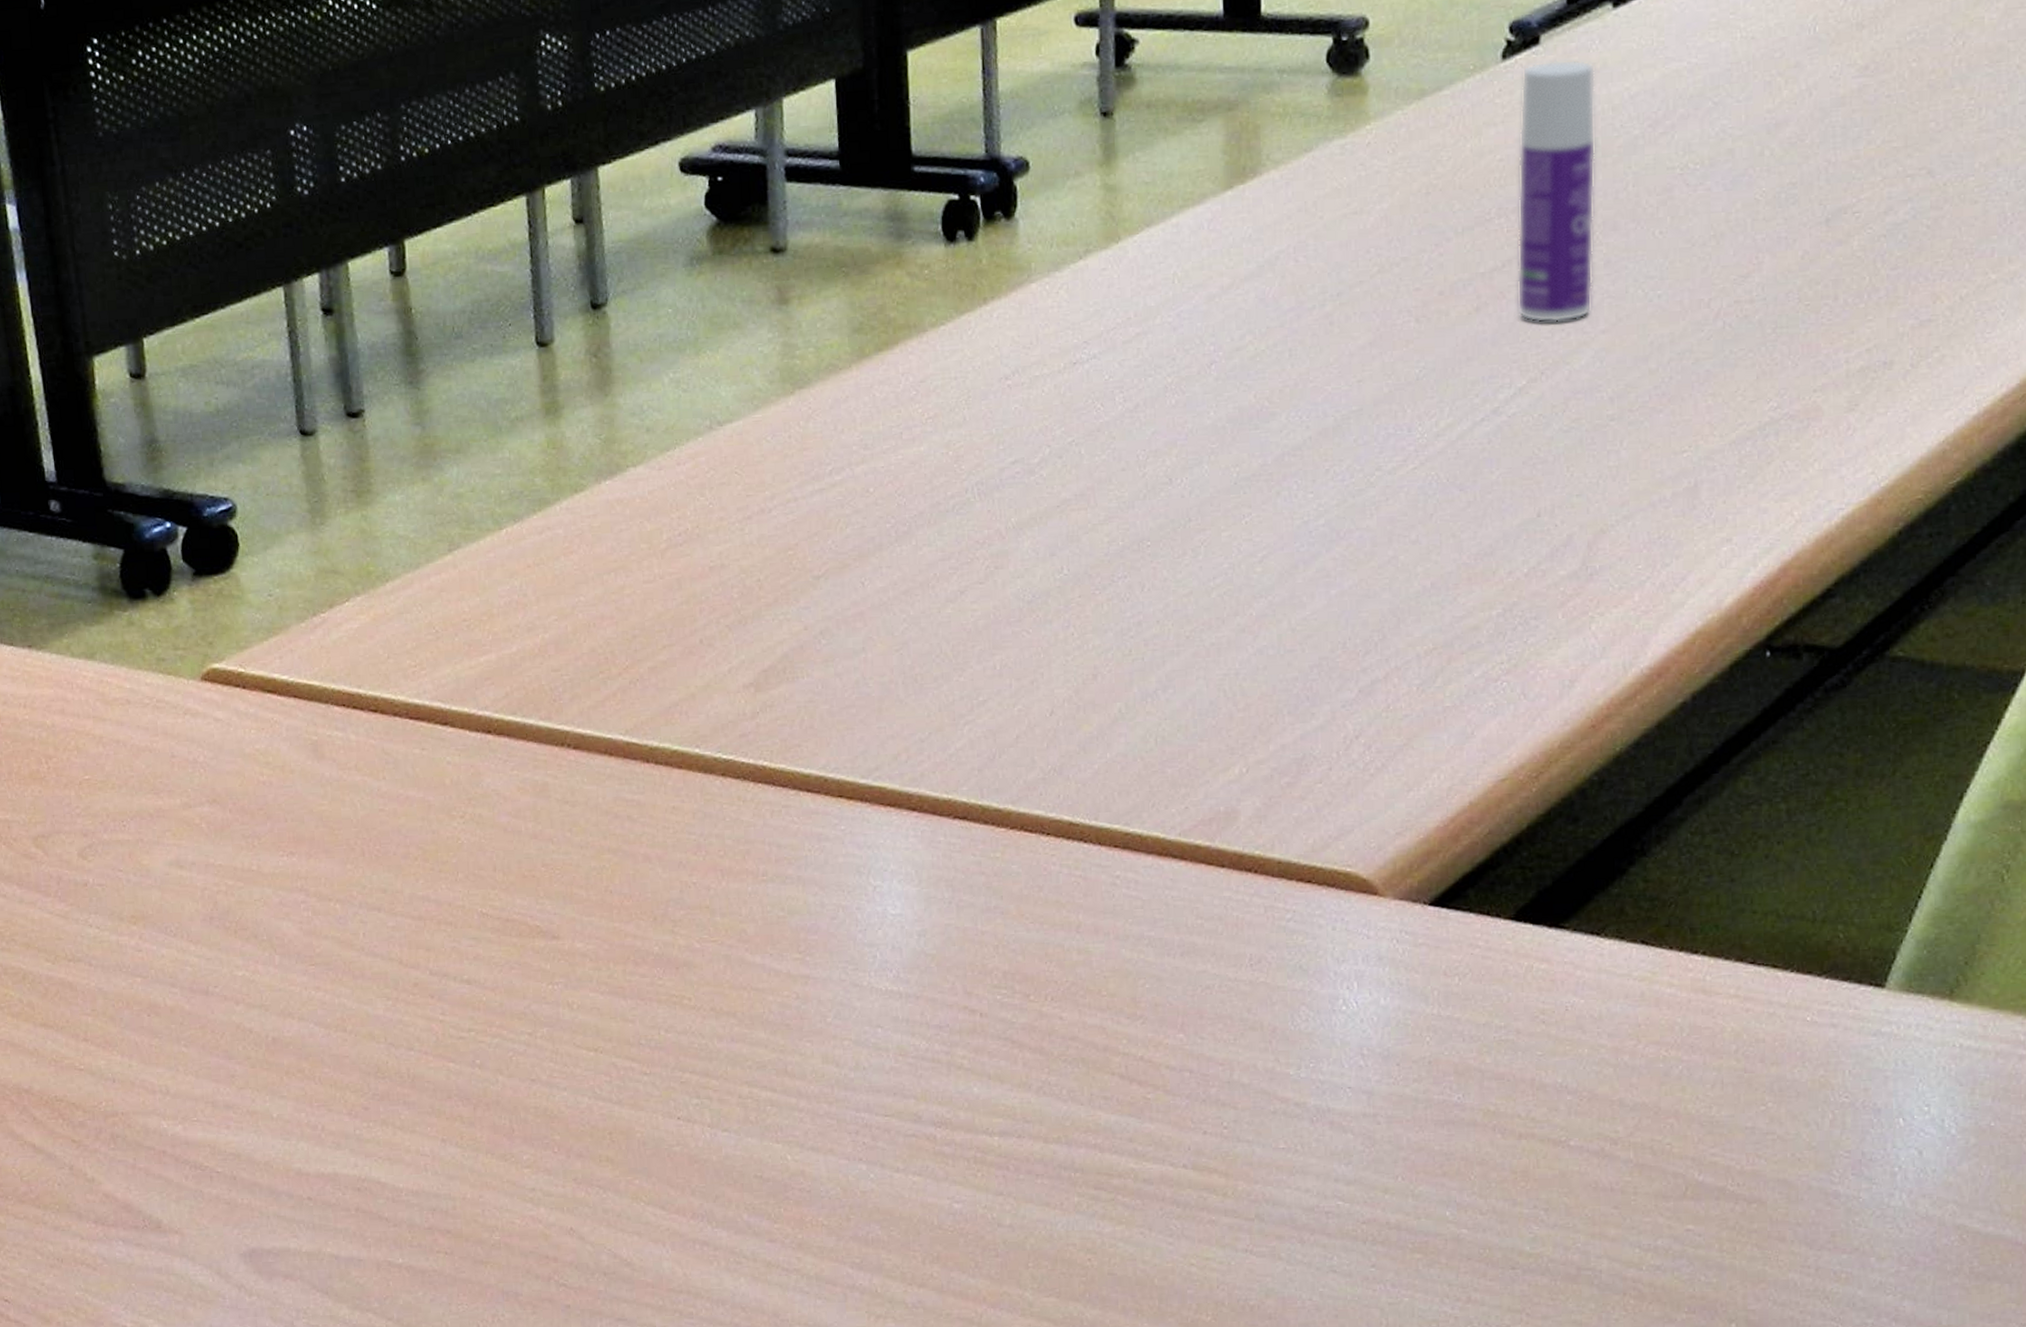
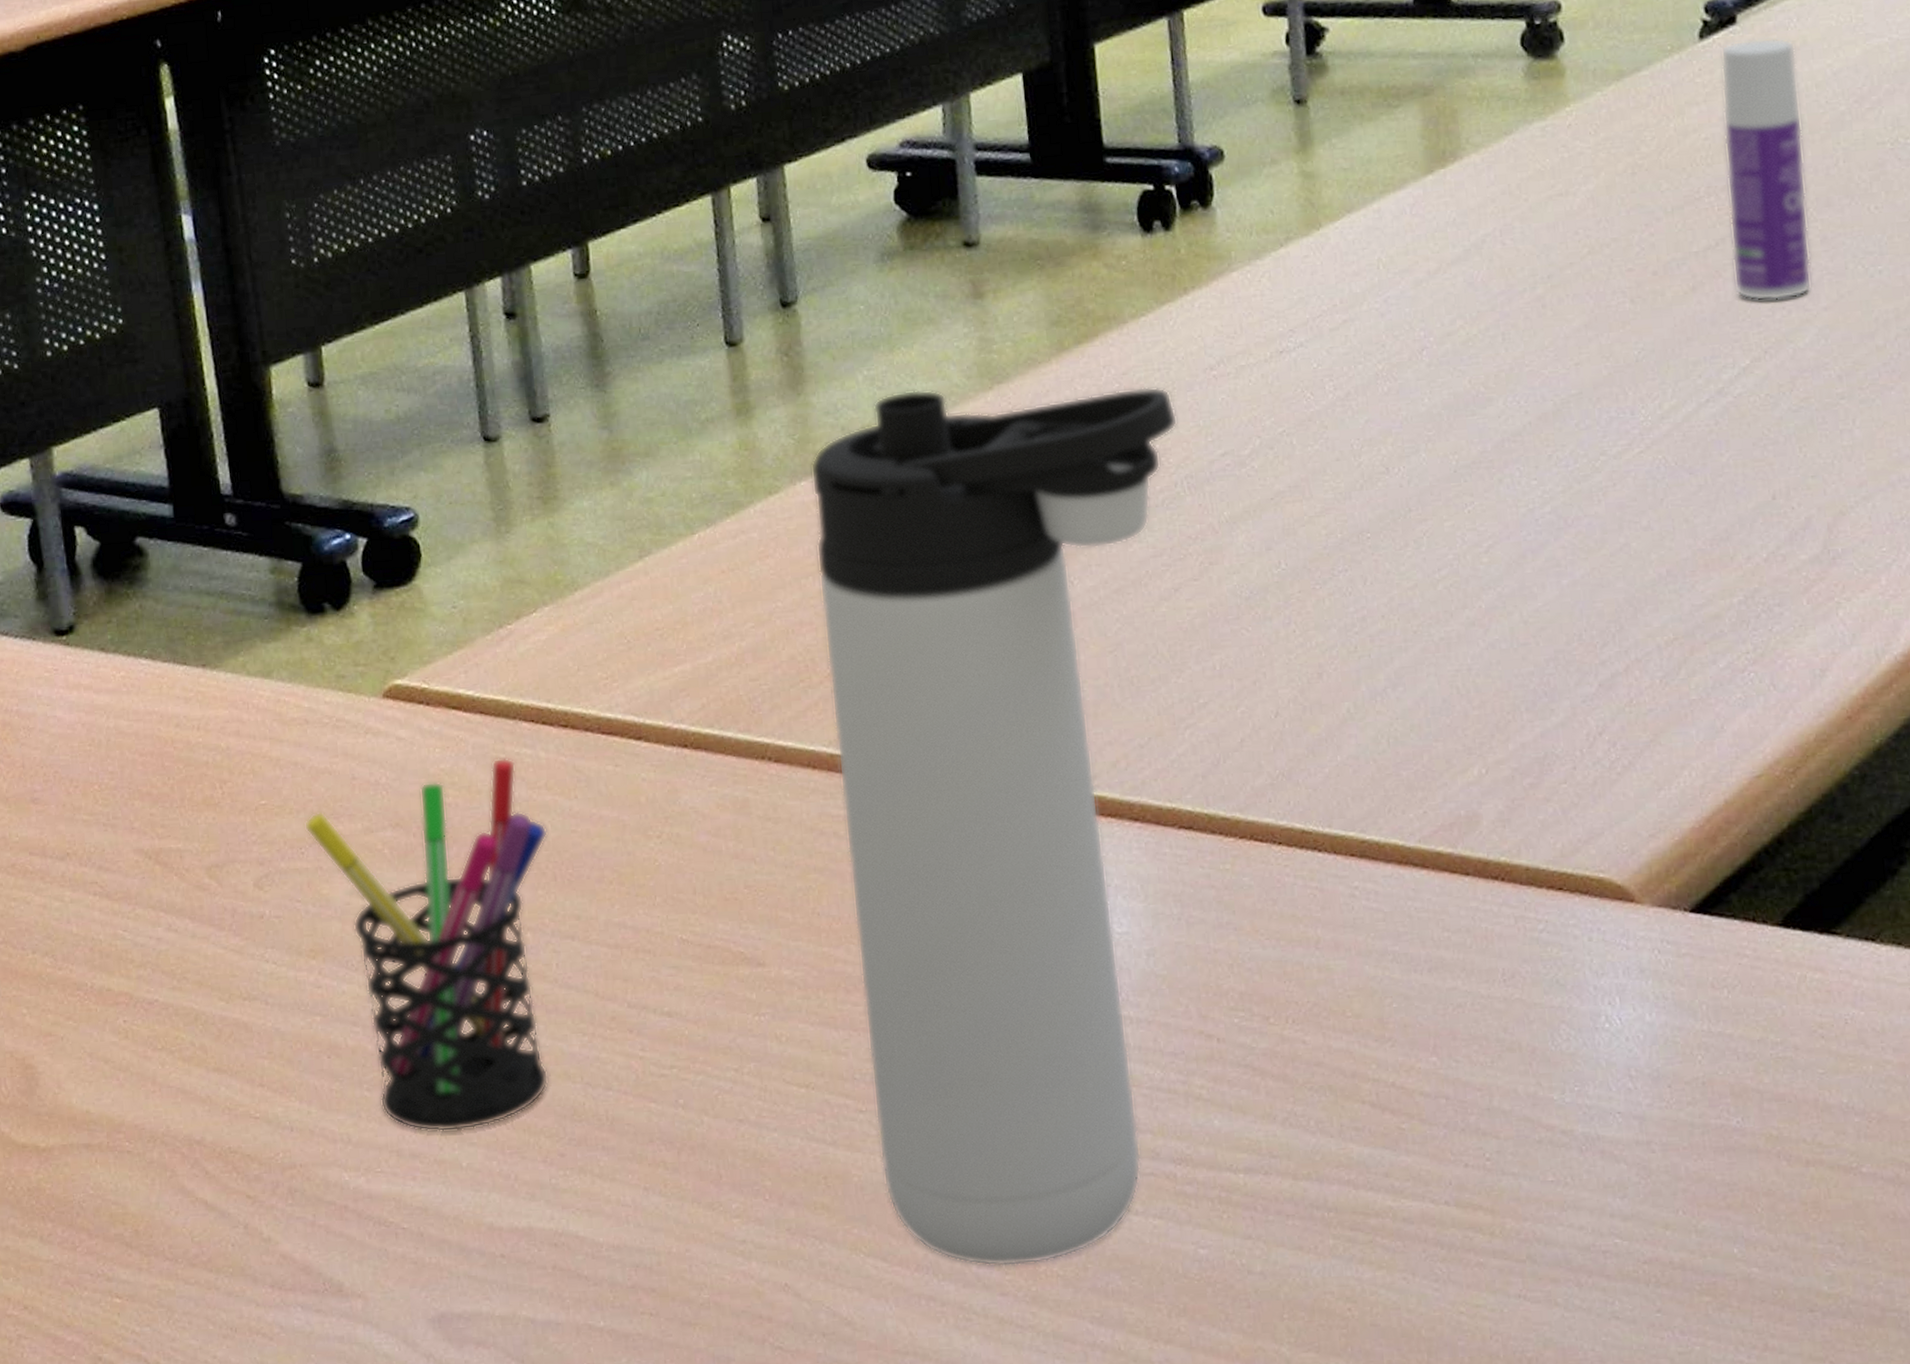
pen holder: none [125,740,357,1086] -> present [304,757,549,1132]
thermos bottle: none [615,393,972,1216] -> present [810,386,1178,1266]

